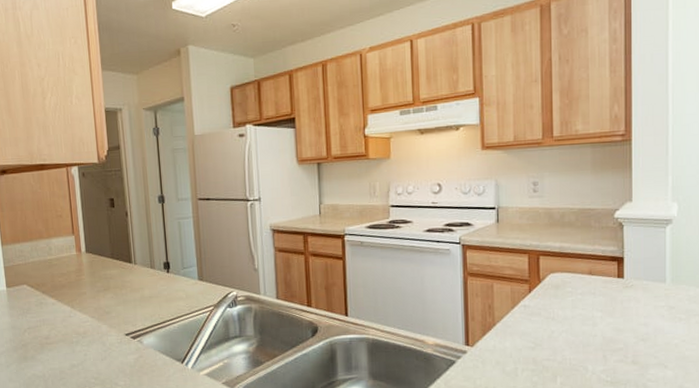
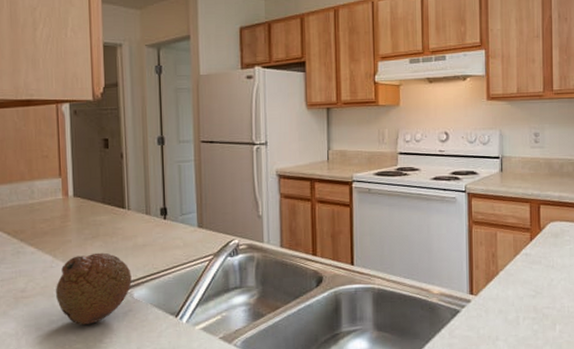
fruit: none [74,303,141,370] -> present [55,252,132,326]

